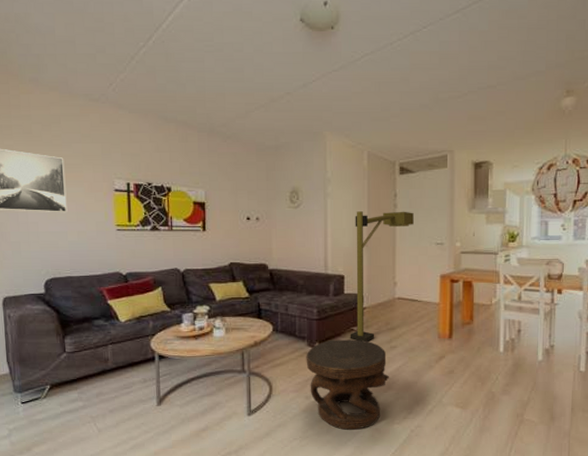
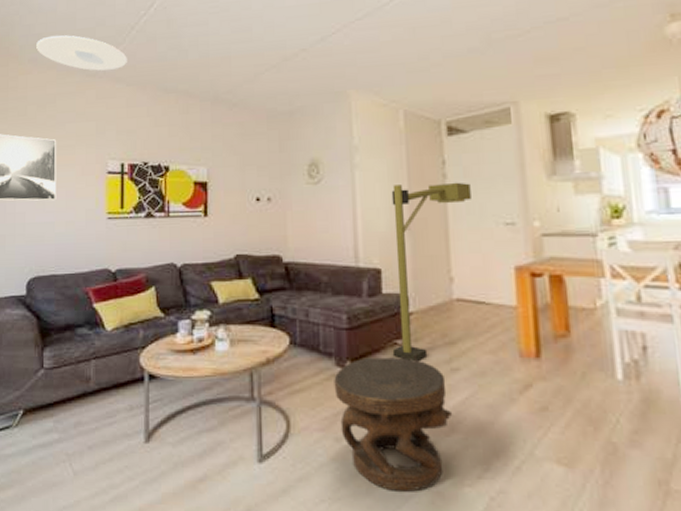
ceiling light: none [36,57,129,96] -> present [36,35,127,71]

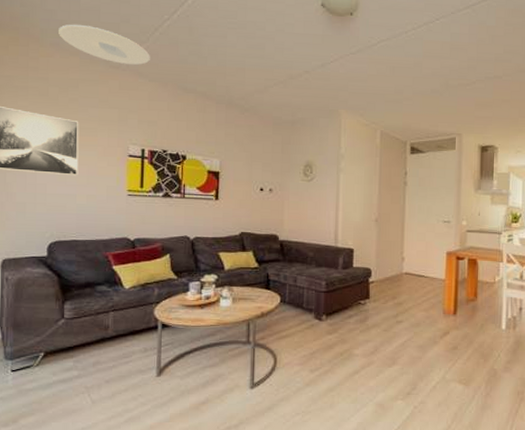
side table: present [334,357,453,492] -> none [312,313,395,405]
floor lamp: present [391,182,471,361] -> none [357,187,423,315]

